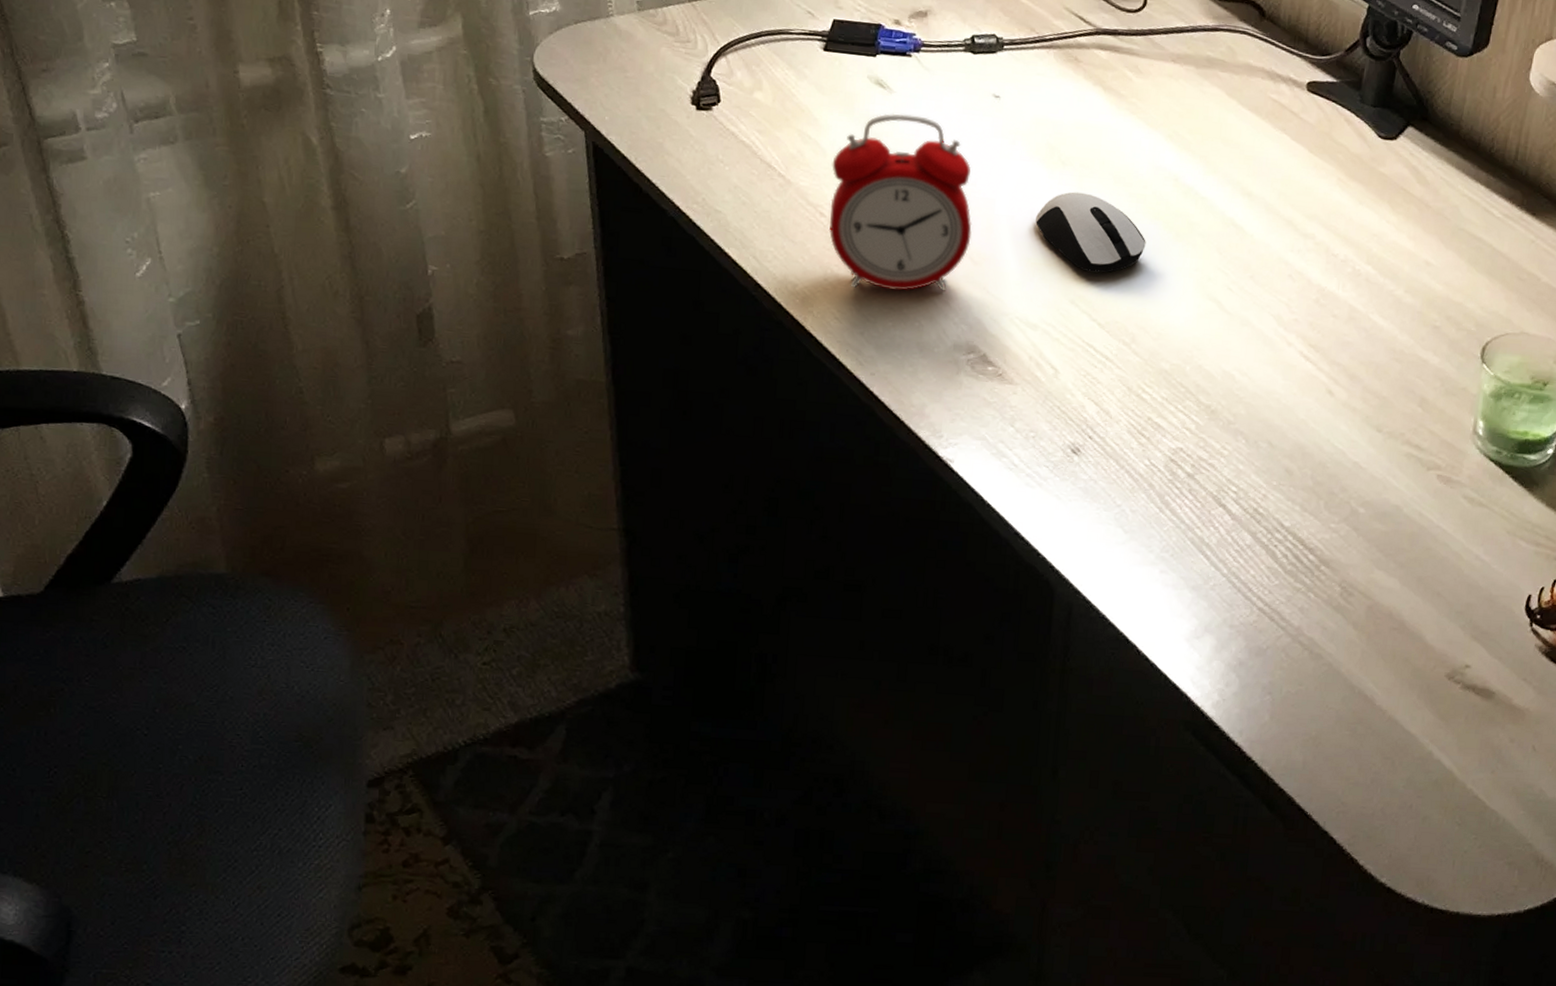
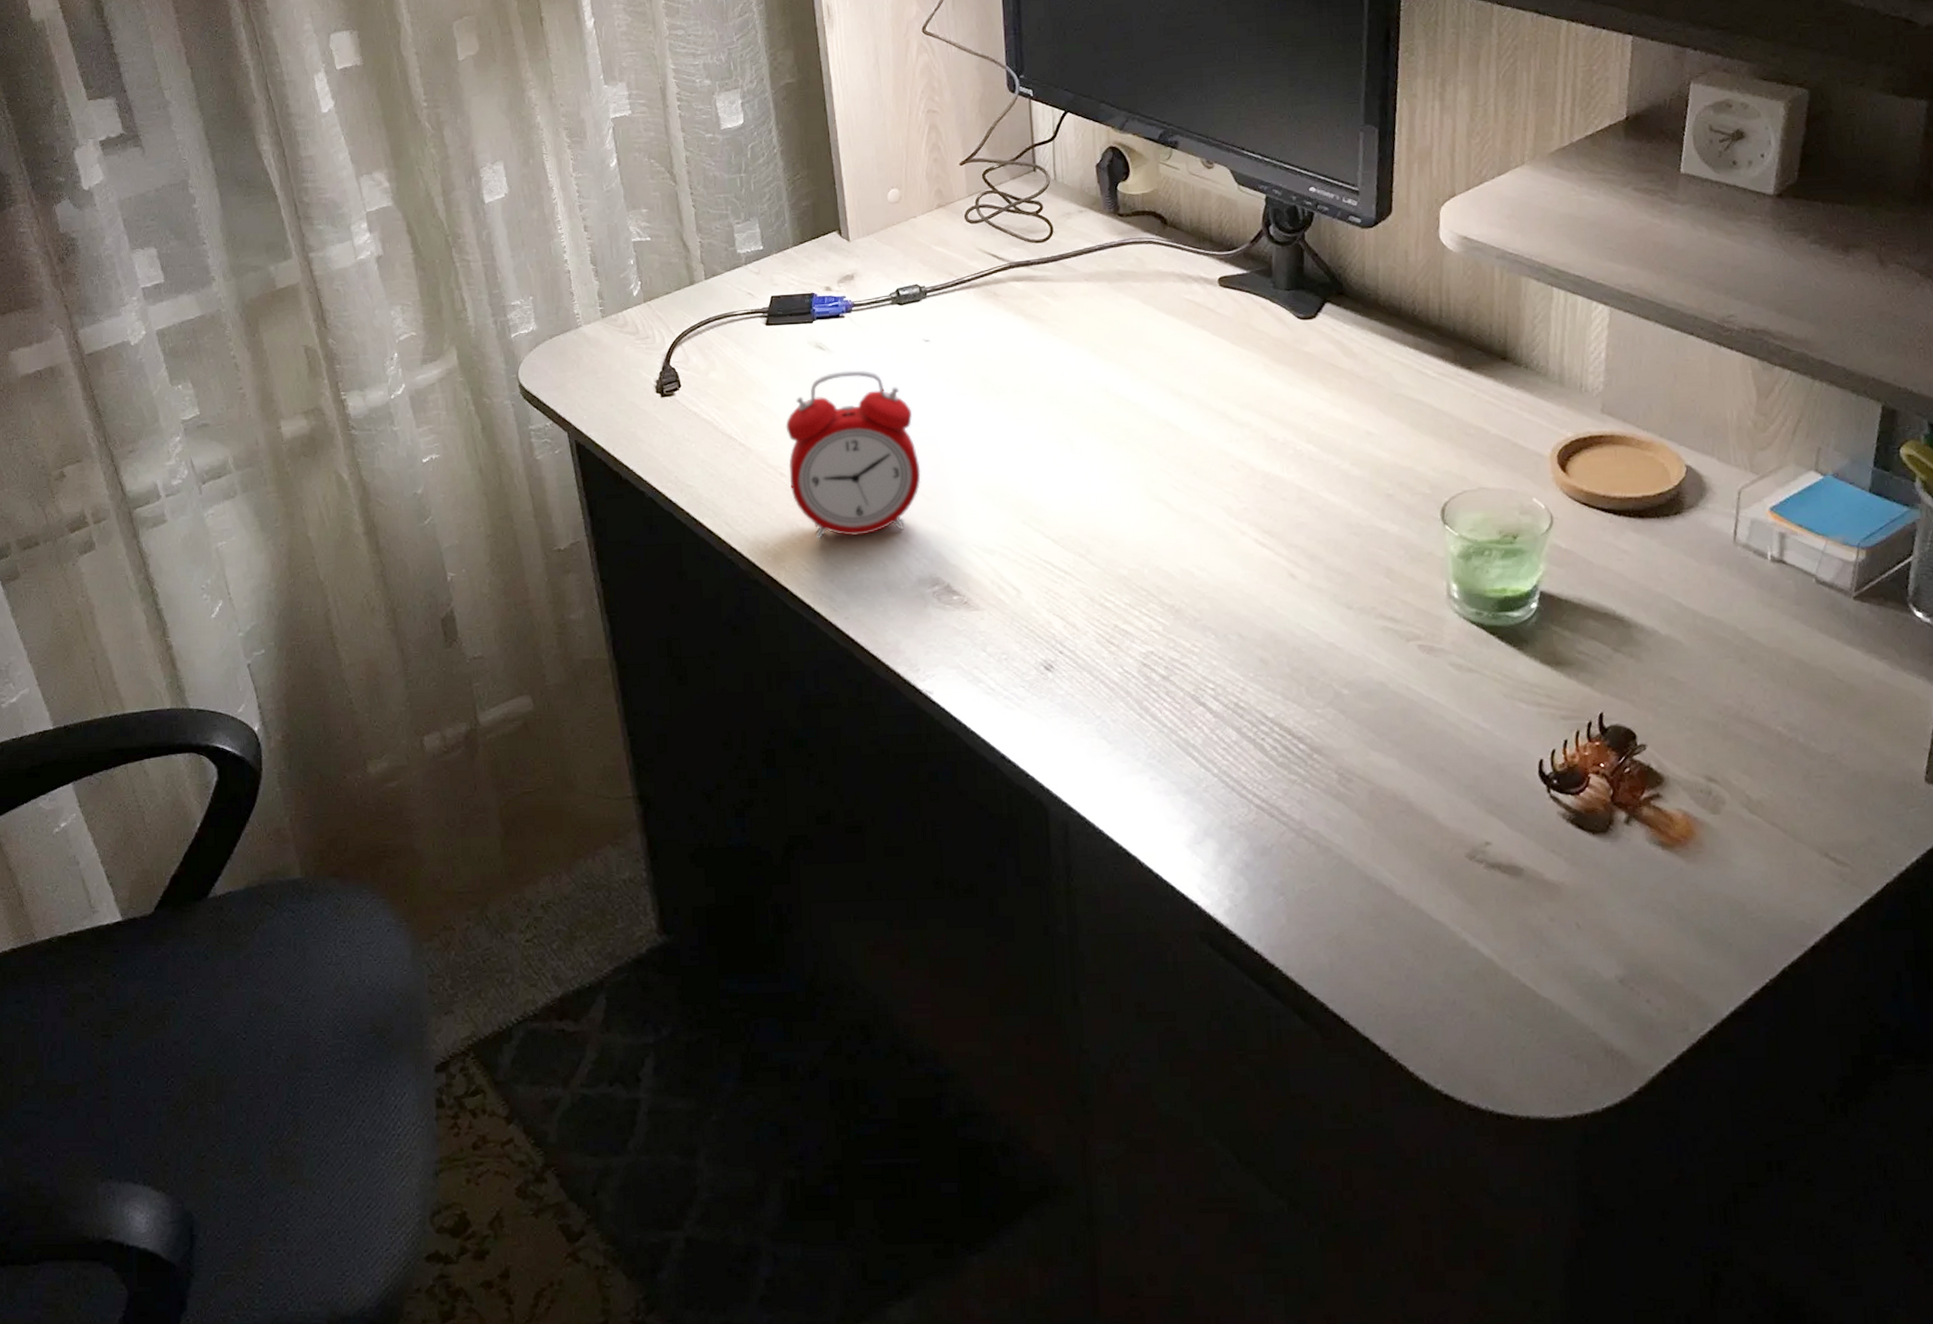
computer mouse: present [1035,191,1146,273] -> none [978,417,1087,491]

